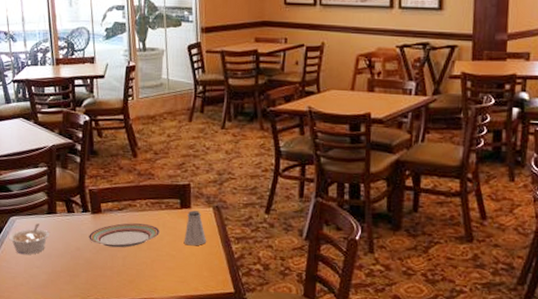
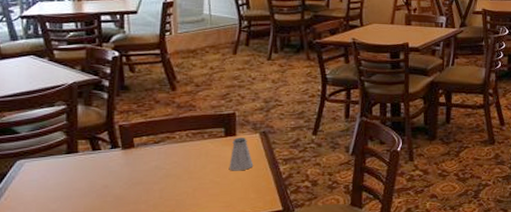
legume: present [8,223,49,255] -> none [14,165,69,200]
plate: present [89,223,160,248] -> none [119,155,202,181]

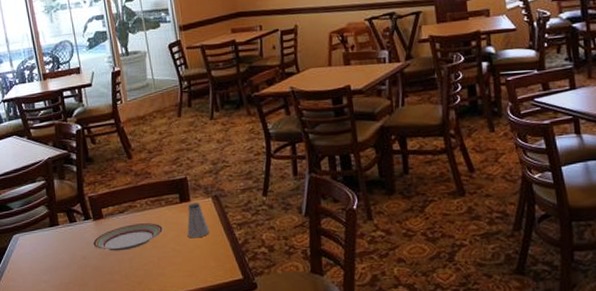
plate: none [119,155,202,181] -> present [93,223,163,251]

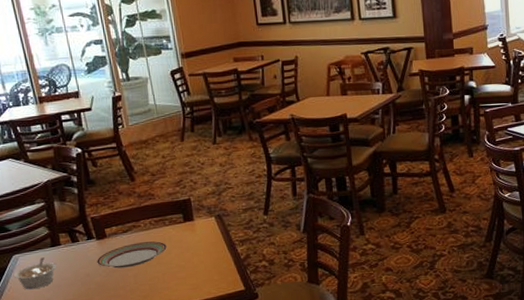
legume: none [13,238,54,272] -> present [13,257,56,290]
saltshaker: present [187,203,210,238] -> none [191,222,213,255]

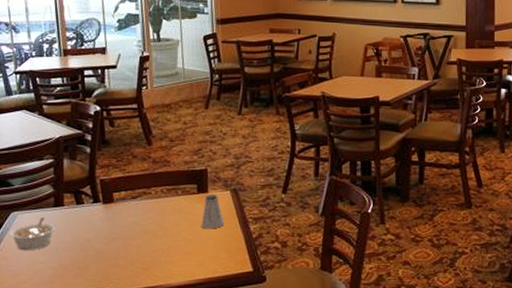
plate: present [97,241,167,269] -> none [100,210,176,237]
saltshaker: none [191,222,213,255] -> present [201,194,225,229]

